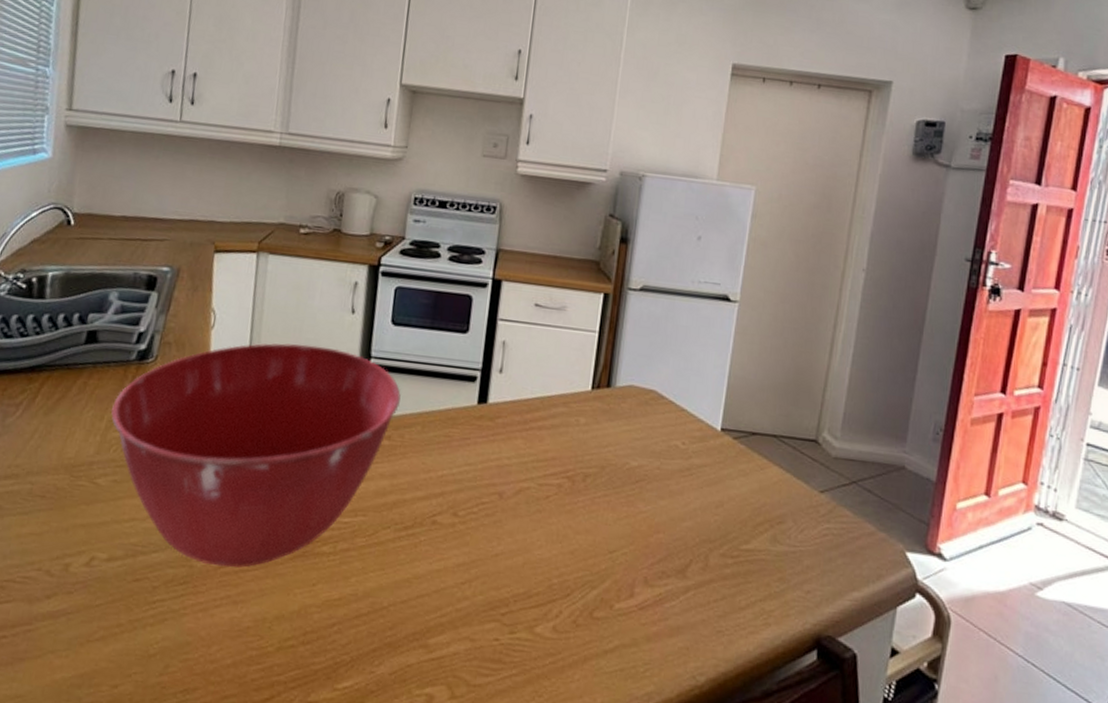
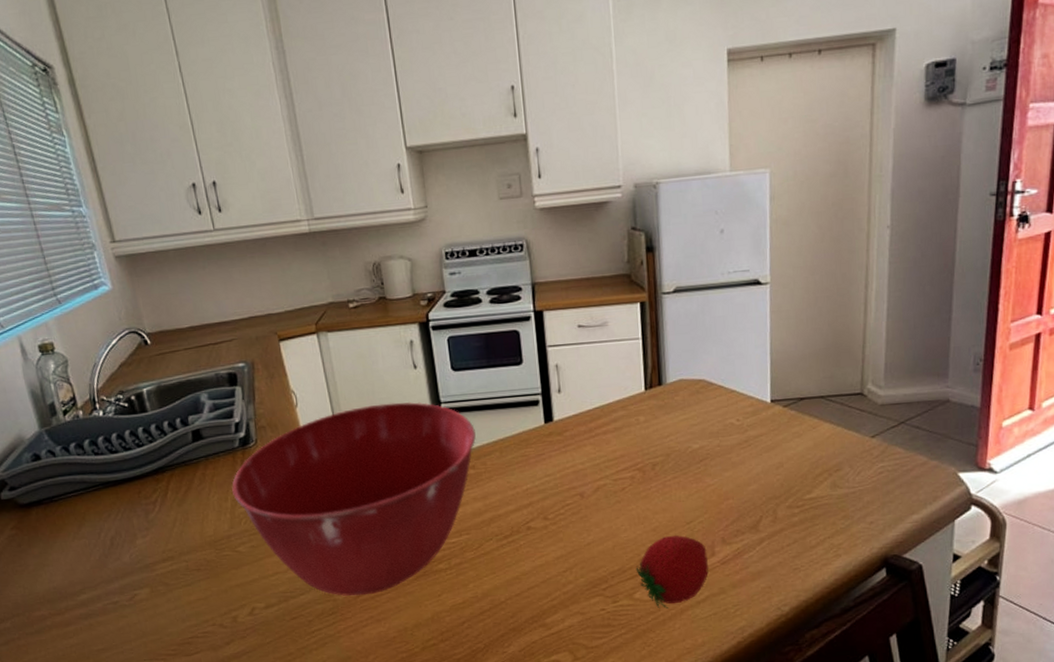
fruit: none [542,563,626,653] -> present [635,535,709,609]

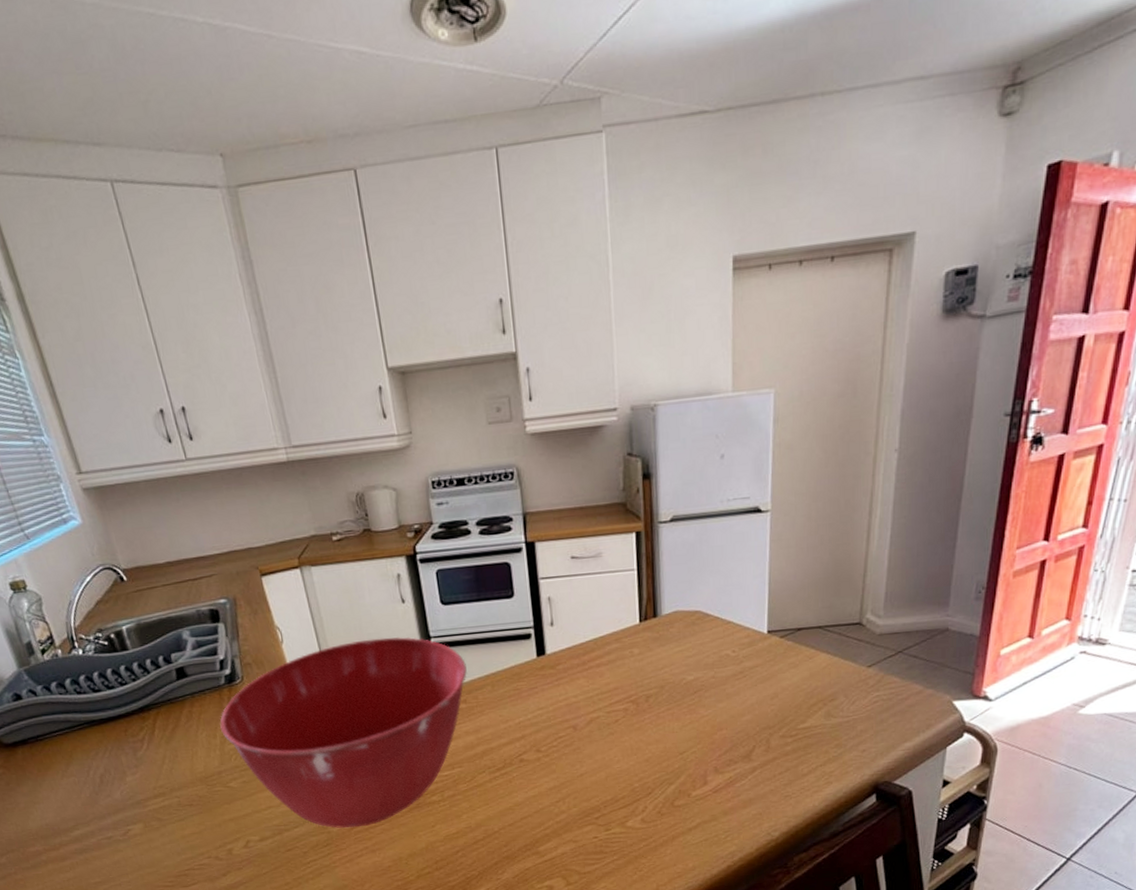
fruit: present [635,535,709,609] -> none [628,765,701,836]

